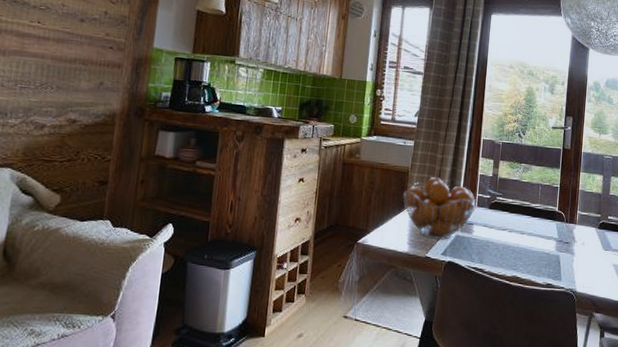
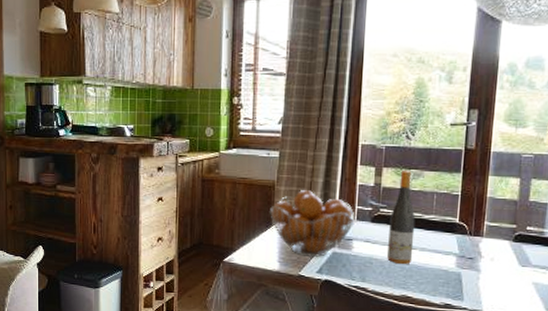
wine bottle: none [501,163,525,248] -> present [387,169,415,265]

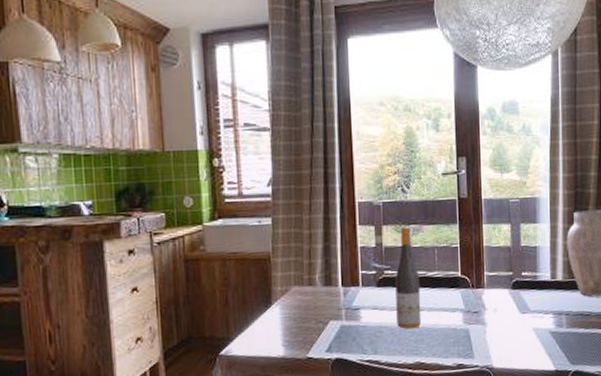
fruit basket: present [270,189,355,258] -> none [267,258,360,336]

